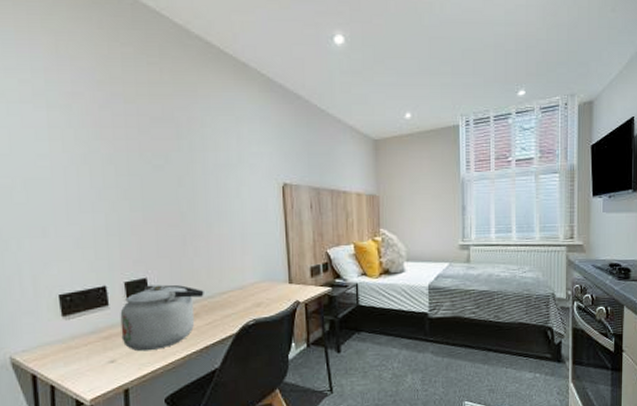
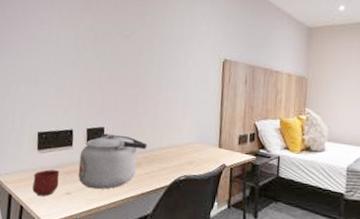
mug: none [62,337,98,371] -> present [32,169,60,197]

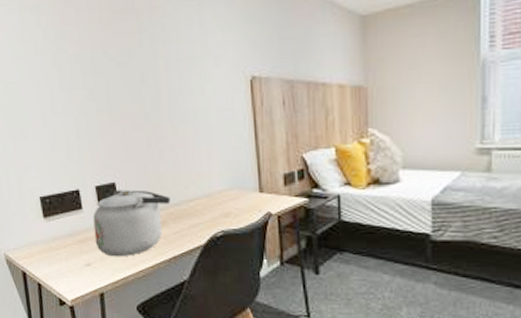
mug: present [32,169,60,197] -> none [45,239,75,271]

